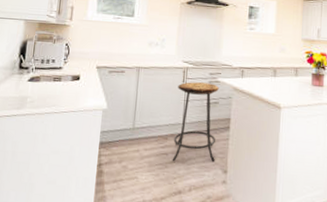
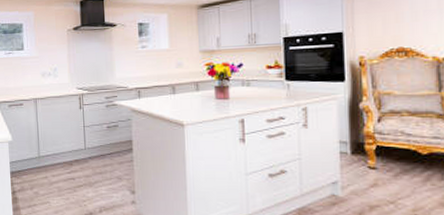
bar stool: present [172,82,219,163] -> none [75,107,122,186]

